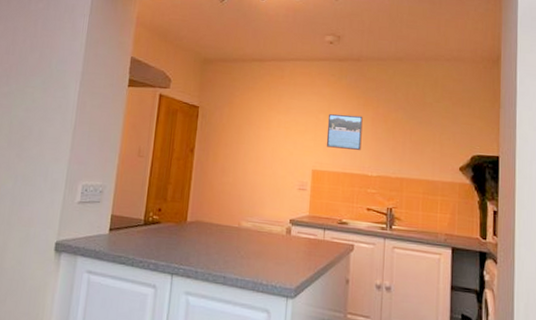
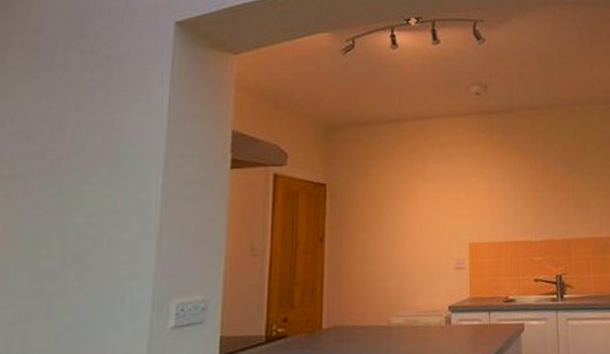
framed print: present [326,114,363,150] -> none [481,174,522,215]

